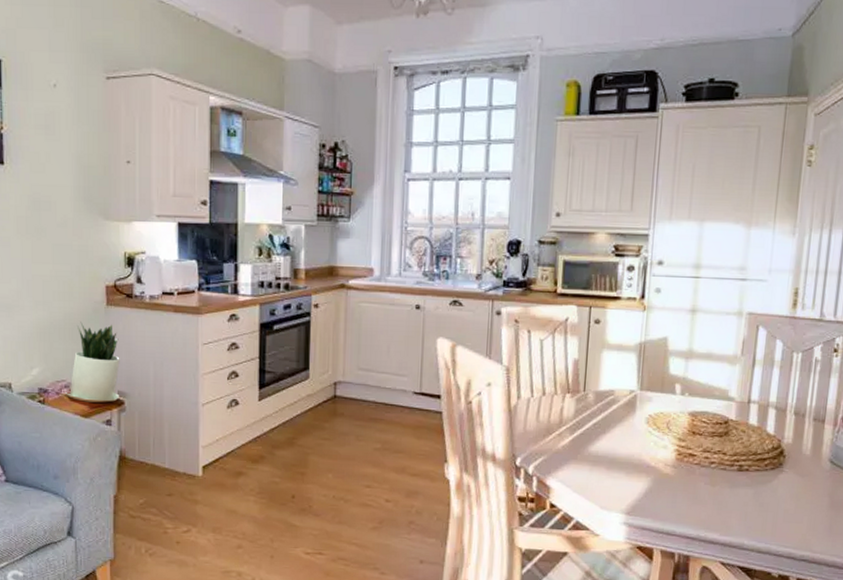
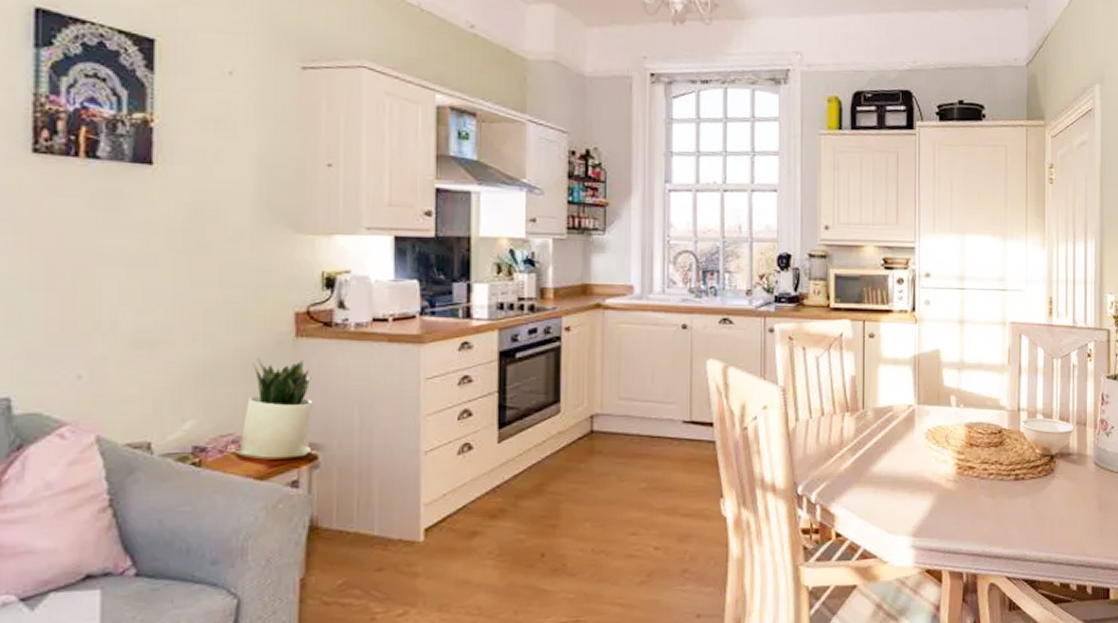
bowl: none [750,410,811,451] -> present [1021,417,1074,456]

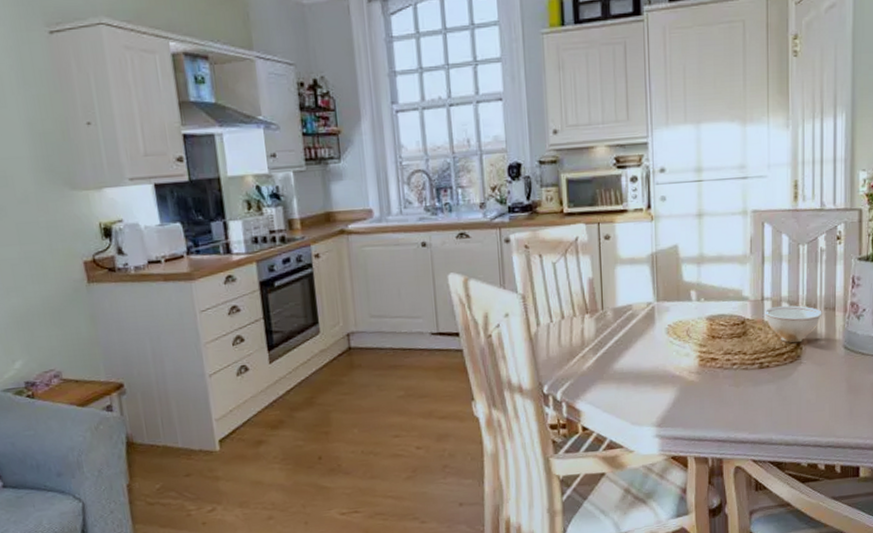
planter: present [231,358,313,460] -> none [54,302,118,390]

